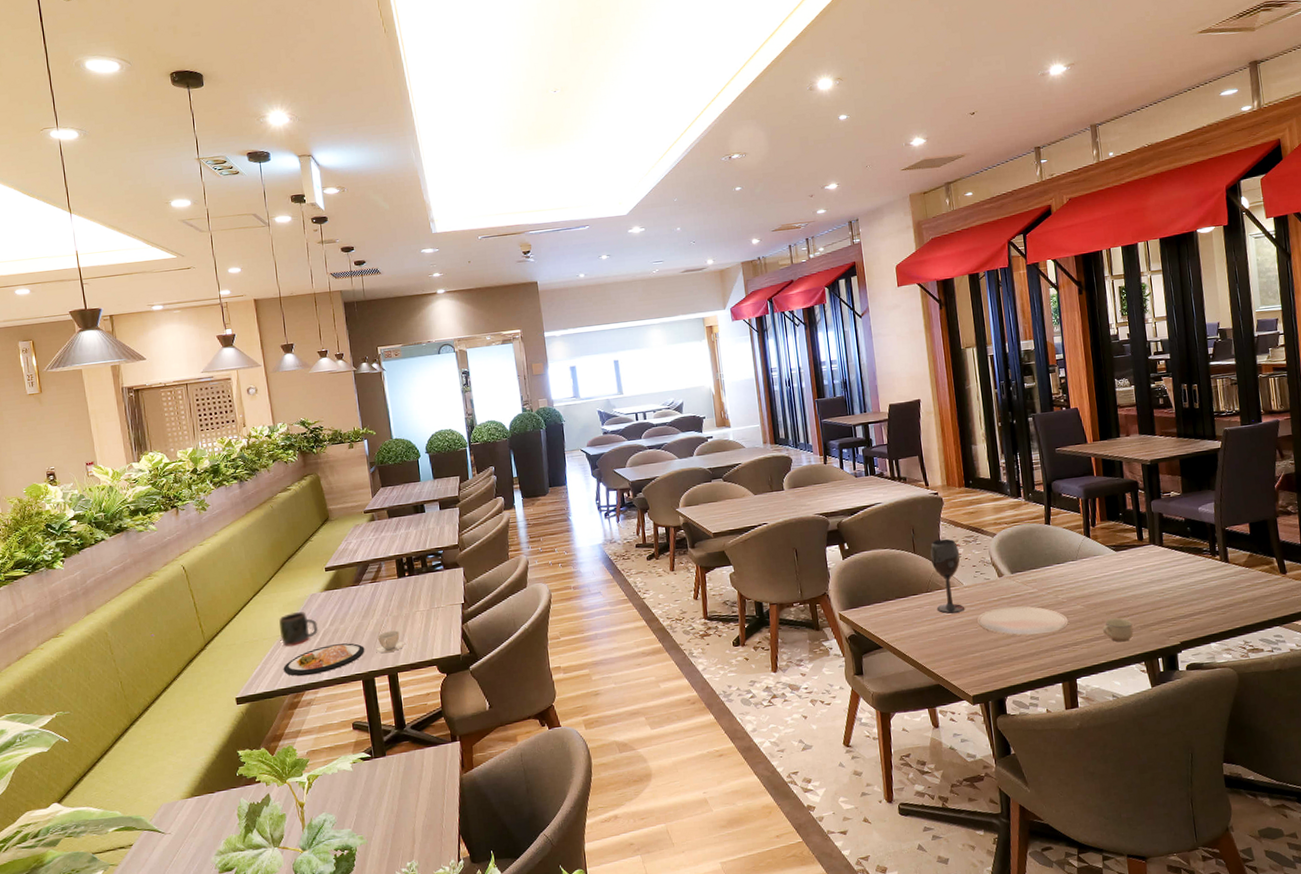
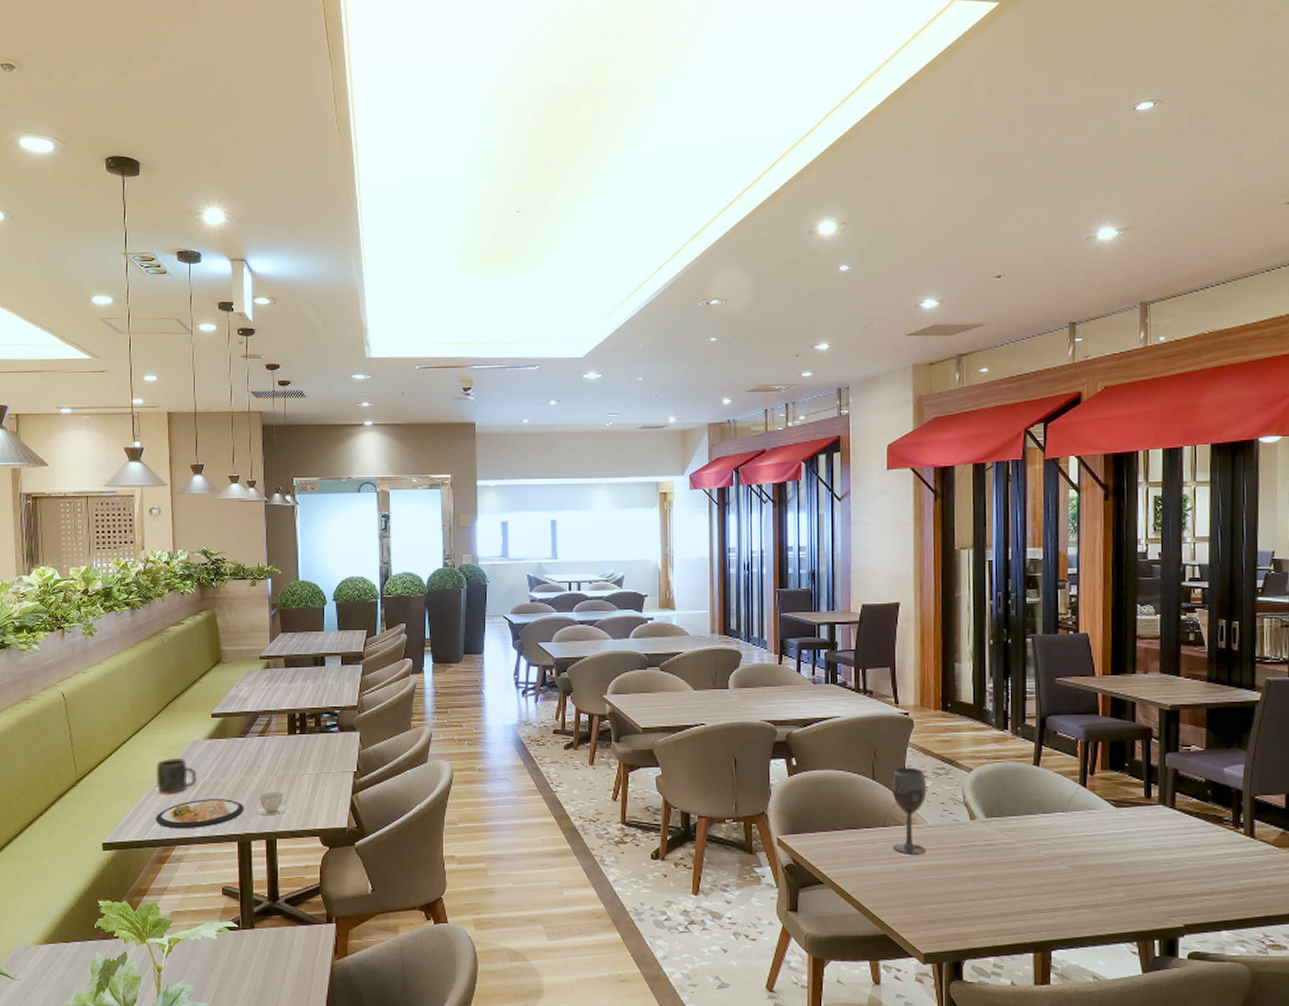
plate: present [977,606,1068,637] -> none [940,855,1049,895]
cup: present [1103,618,1134,642] -> none [1090,886,1127,915]

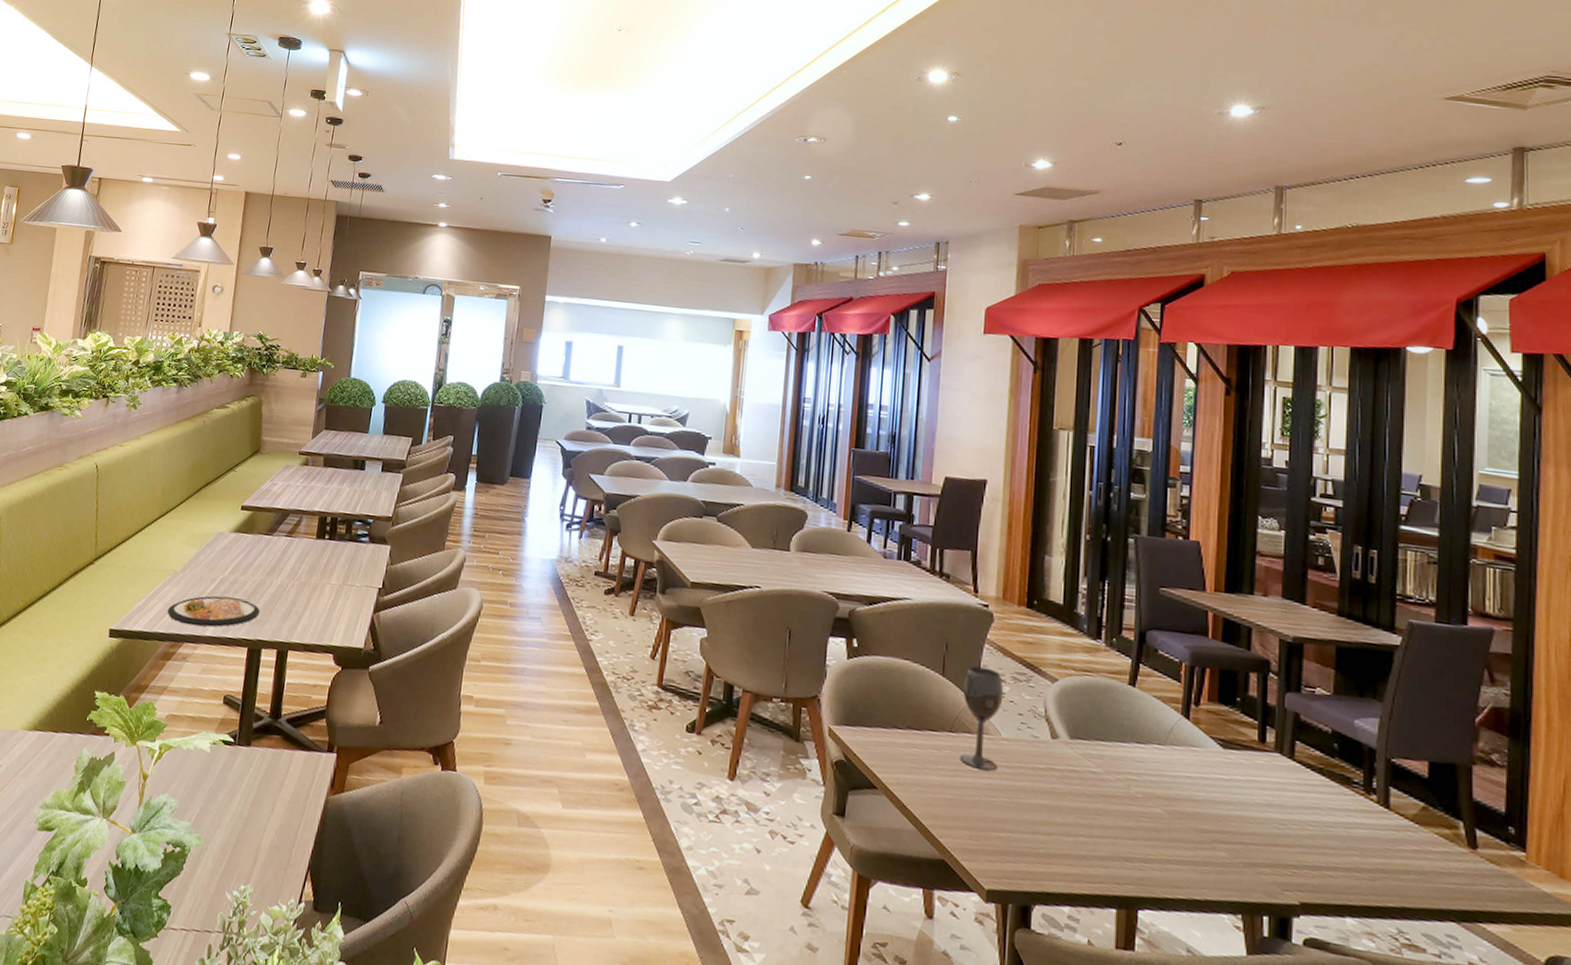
mug: present [156,757,197,794] -> none [174,547,217,587]
teacup: present [256,792,289,816] -> none [271,597,306,624]

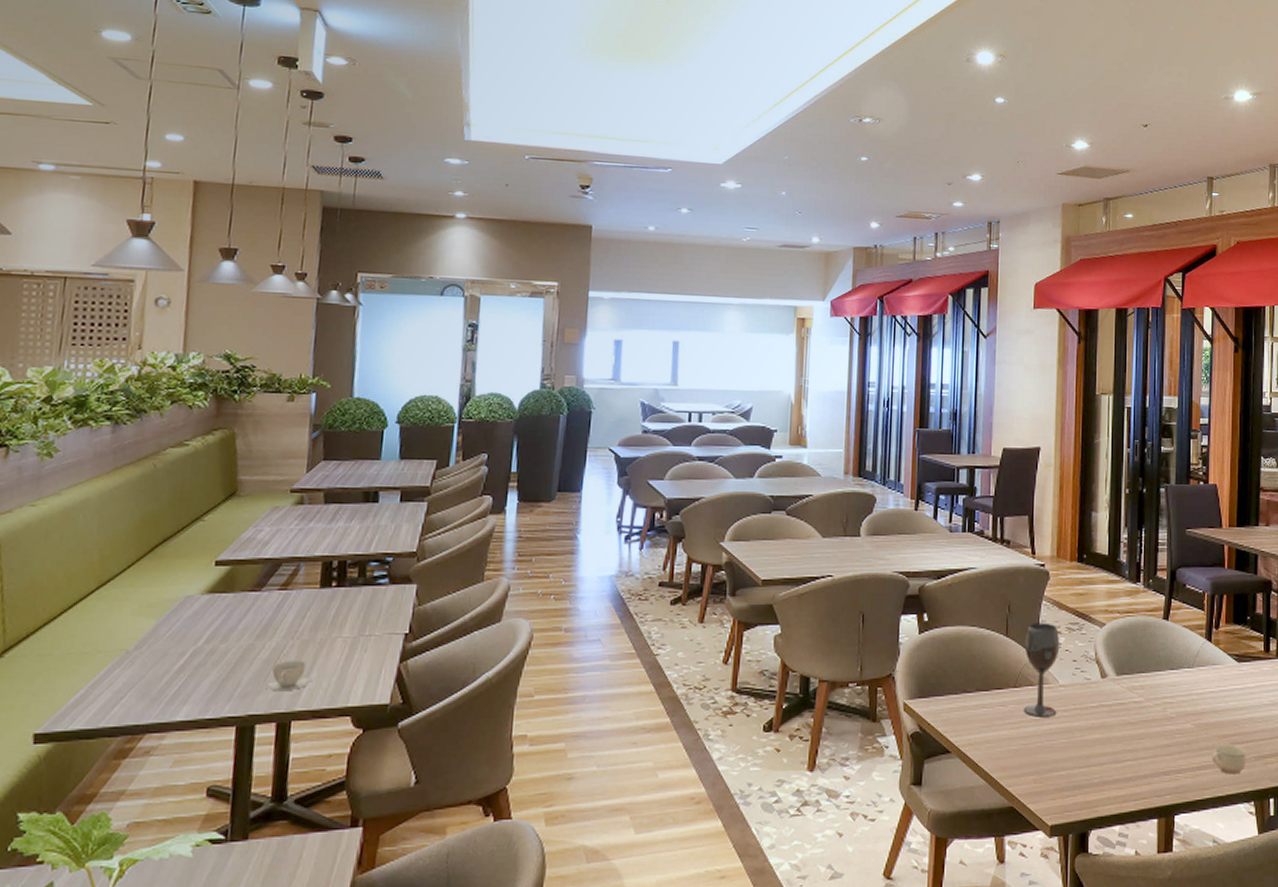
dish: present [167,596,260,627] -> none [118,671,250,712]
teacup: none [271,597,306,624] -> present [266,660,312,692]
cup: none [1188,839,1232,879] -> present [1212,744,1246,774]

